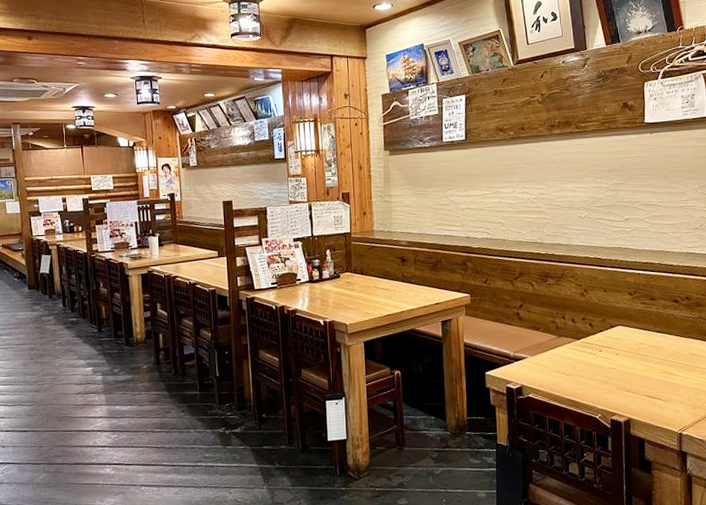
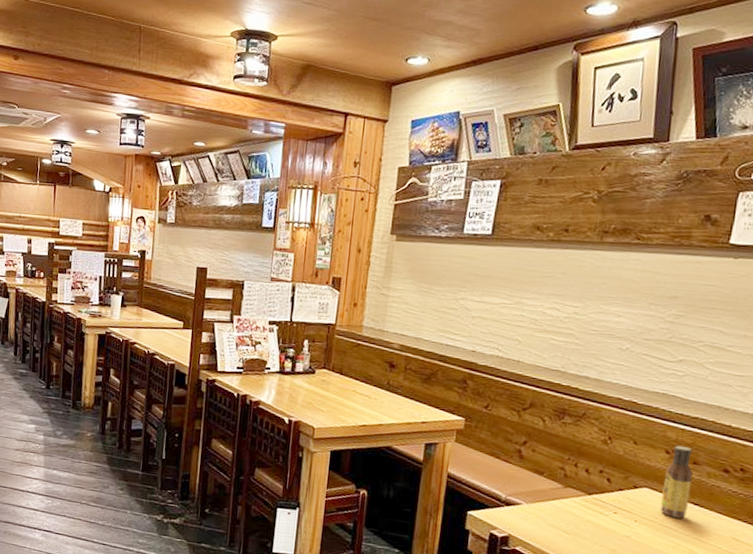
sauce bottle: none [632,287,654,346] -> present [660,445,693,519]

